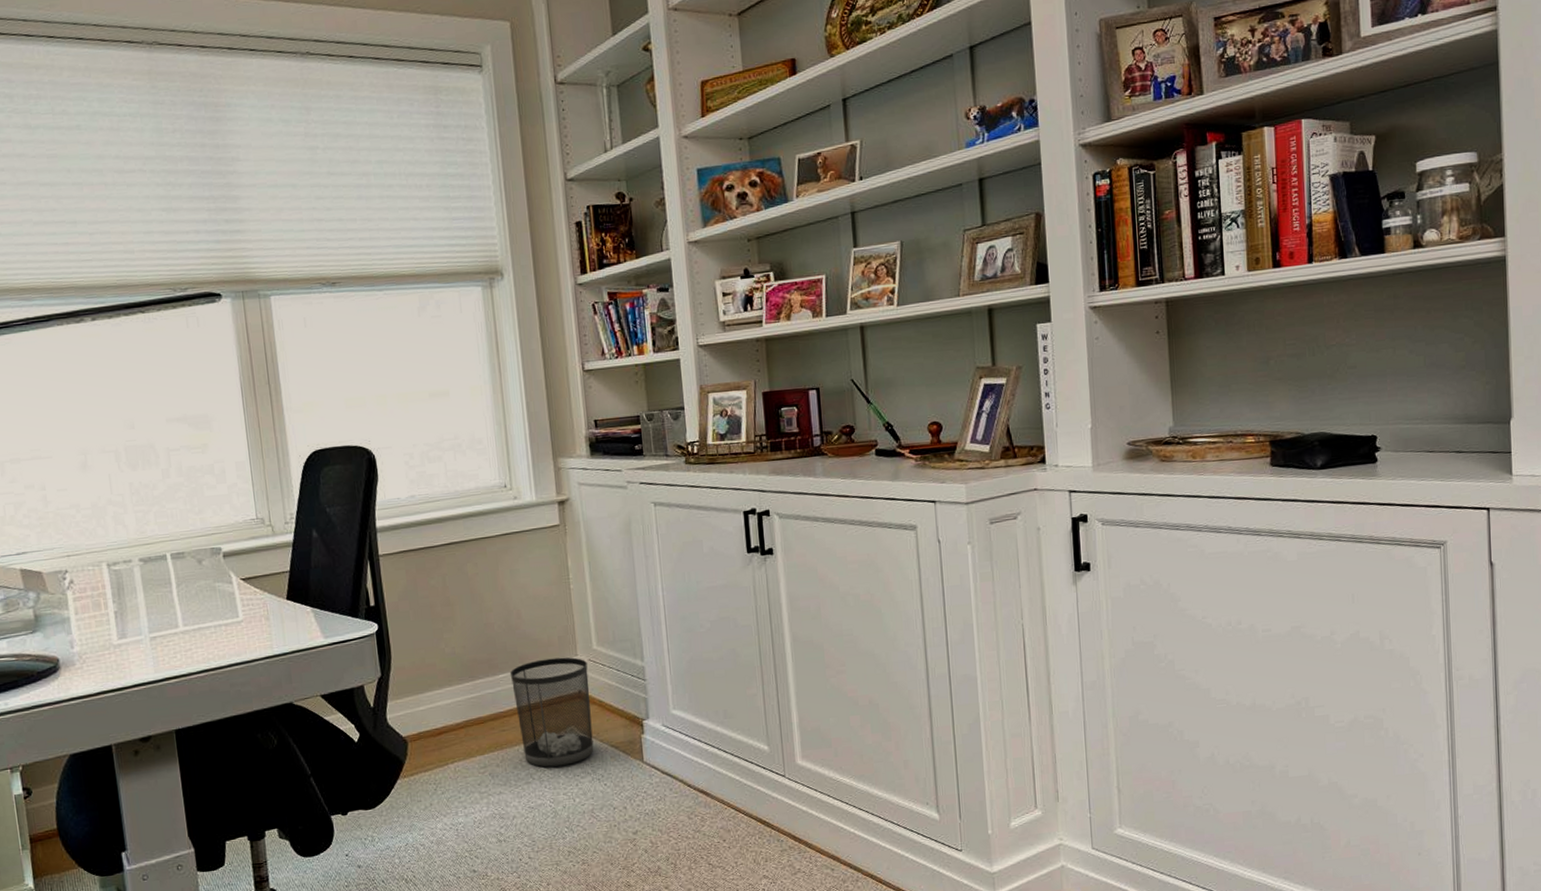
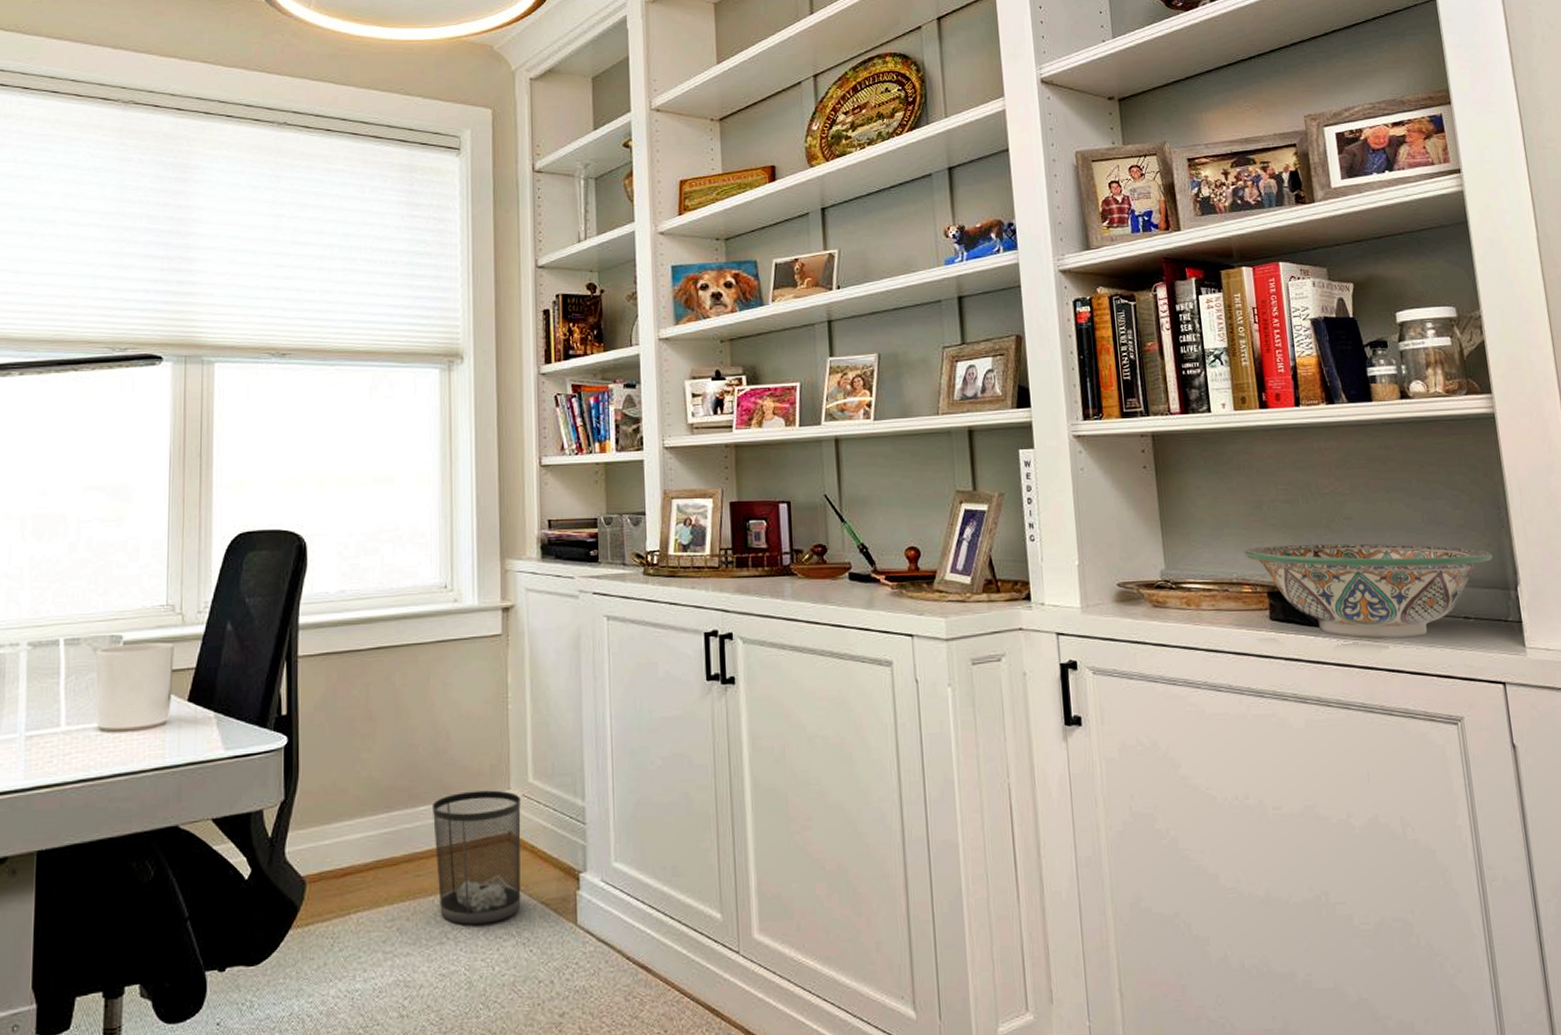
mug: none [199,550,273,630] -> present [94,642,174,732]
decorative bowl: none [1249,387,1490,477] -> present [1244,543,1493,639]

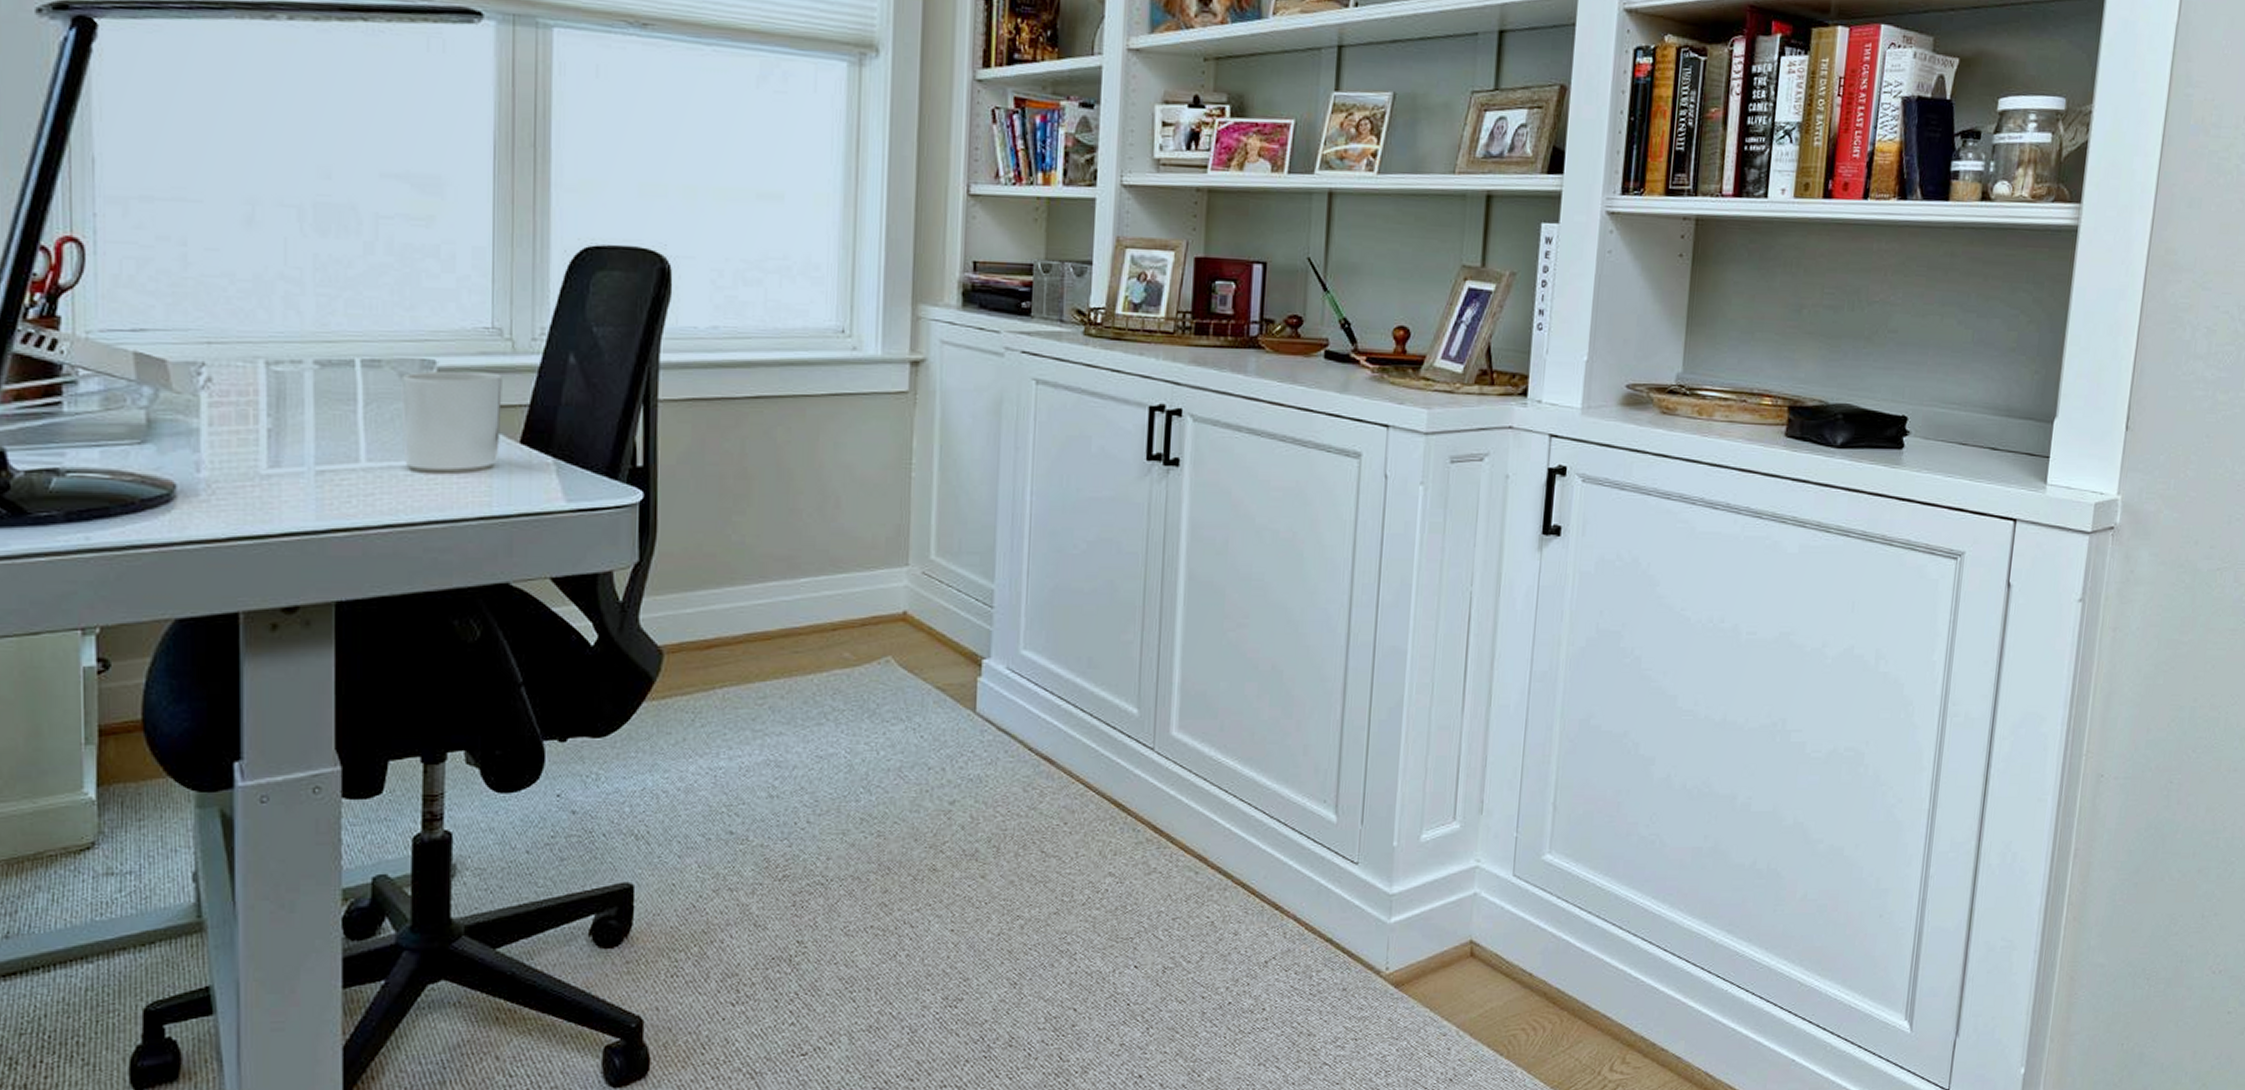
waste bin: present [431,790,521,925] -> none [815,565,920,706]
decorative bowl: present [1244,543,1493,639] -> none [1771,355,2038,467]

